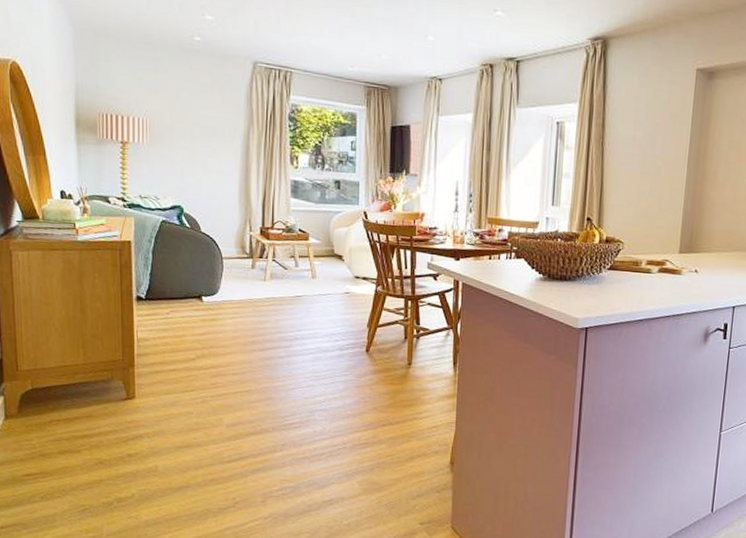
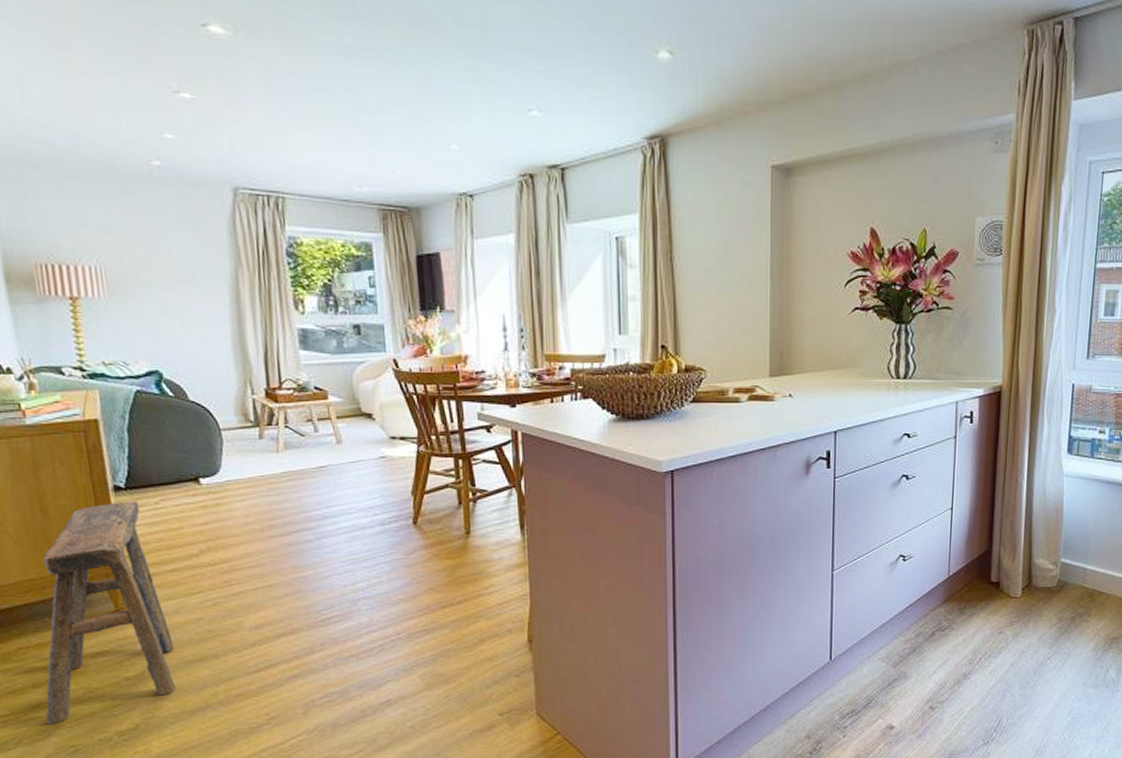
stool: none [65,309,168,486] -> present [42,501,176,725]

